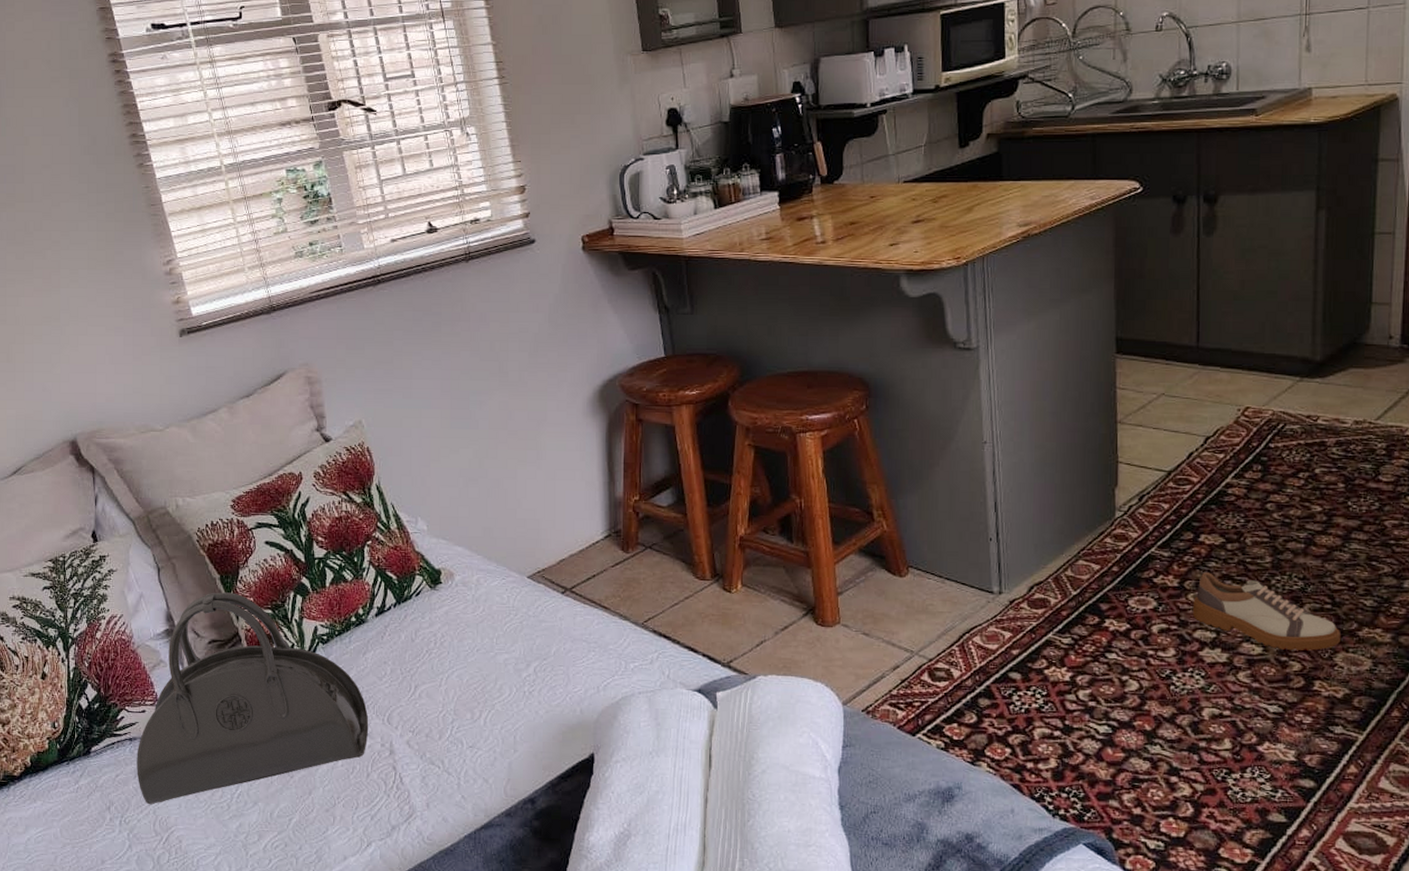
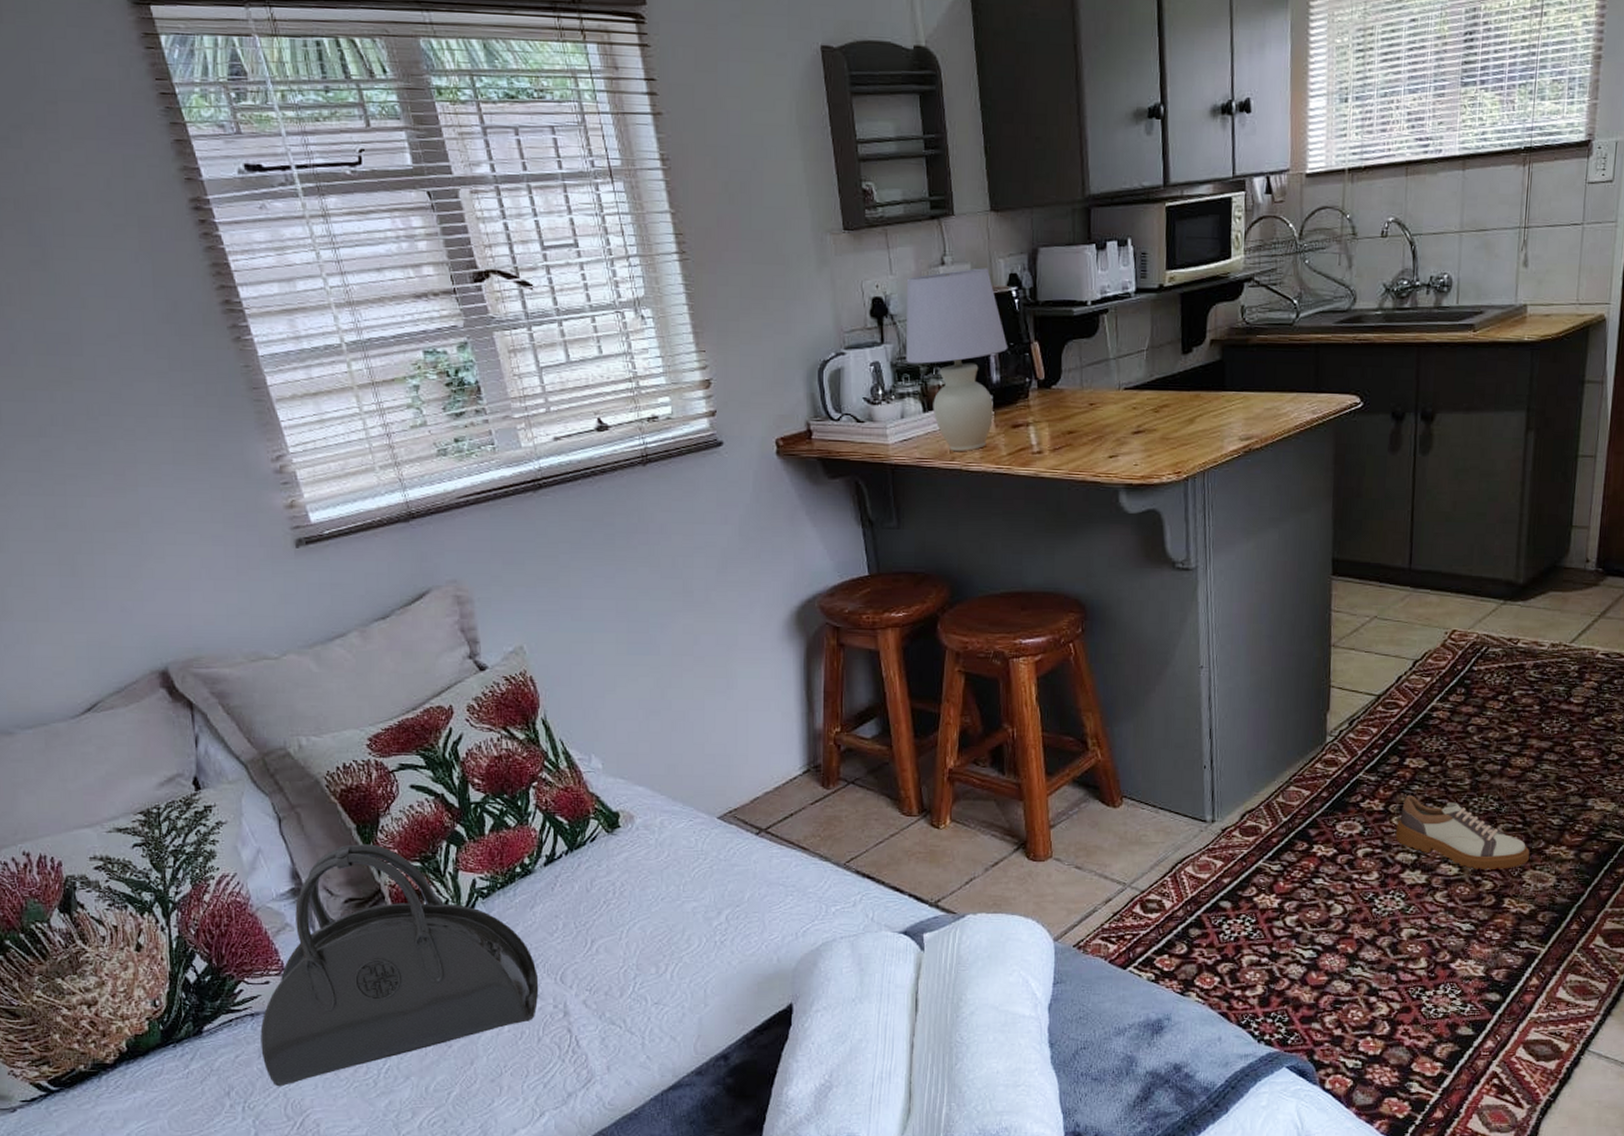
lamp: none [698,78,793,244] -> present [906,268,1008,452]

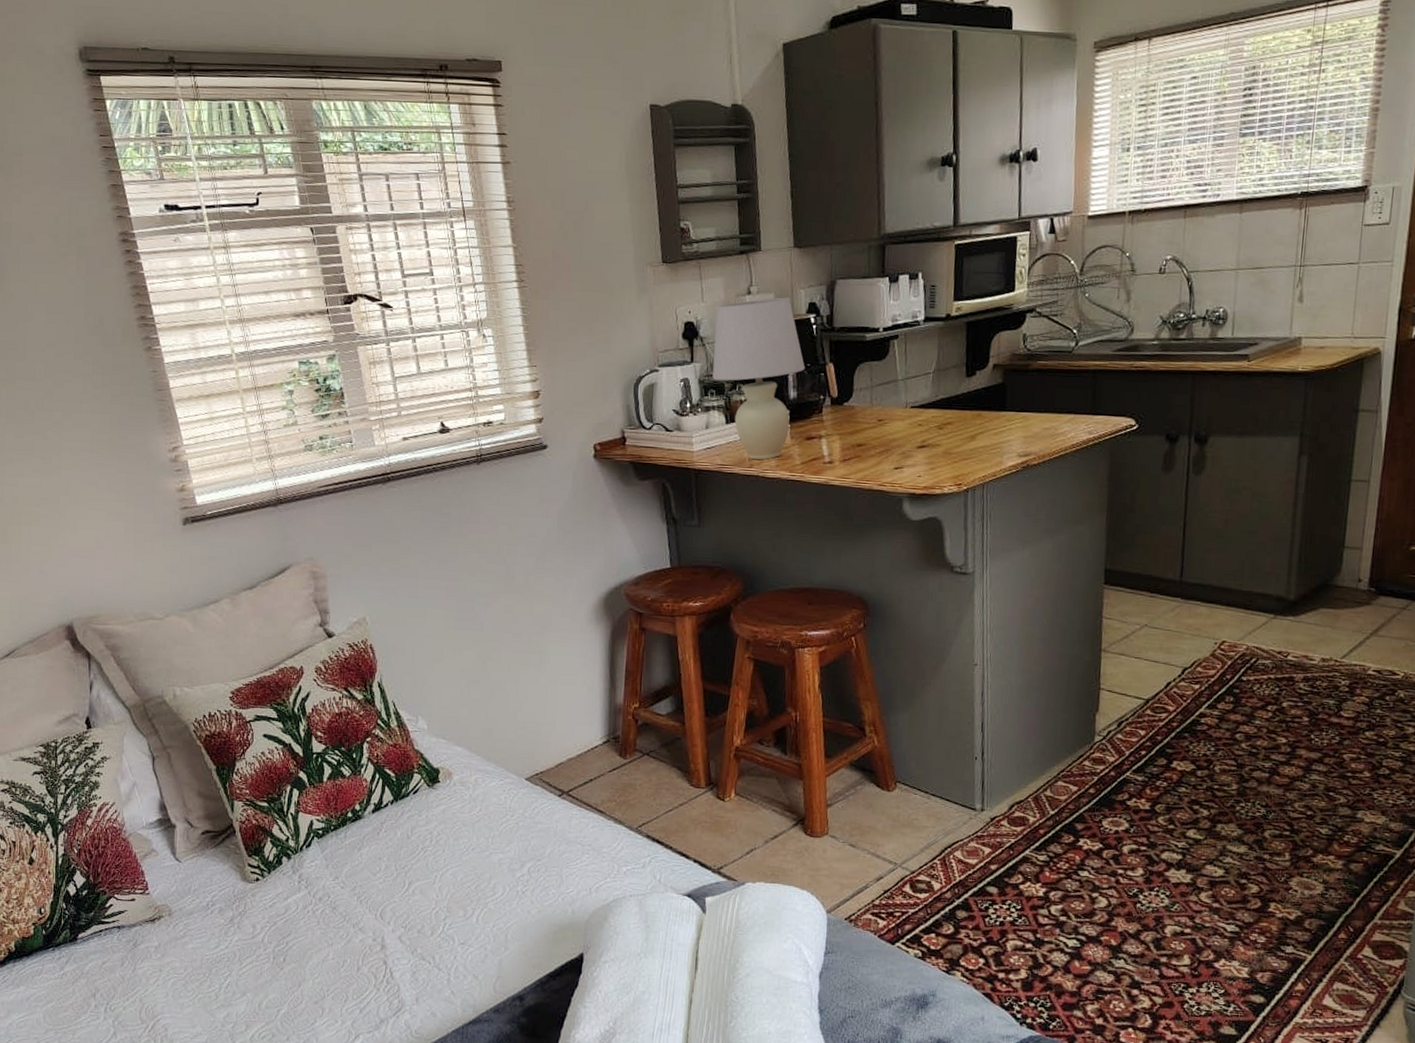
handbag: present [260,844,539,1087] -> none [124,783,361,993]
shoe: present [1396,795,1530,870] -> none [1162,797,1297,875]

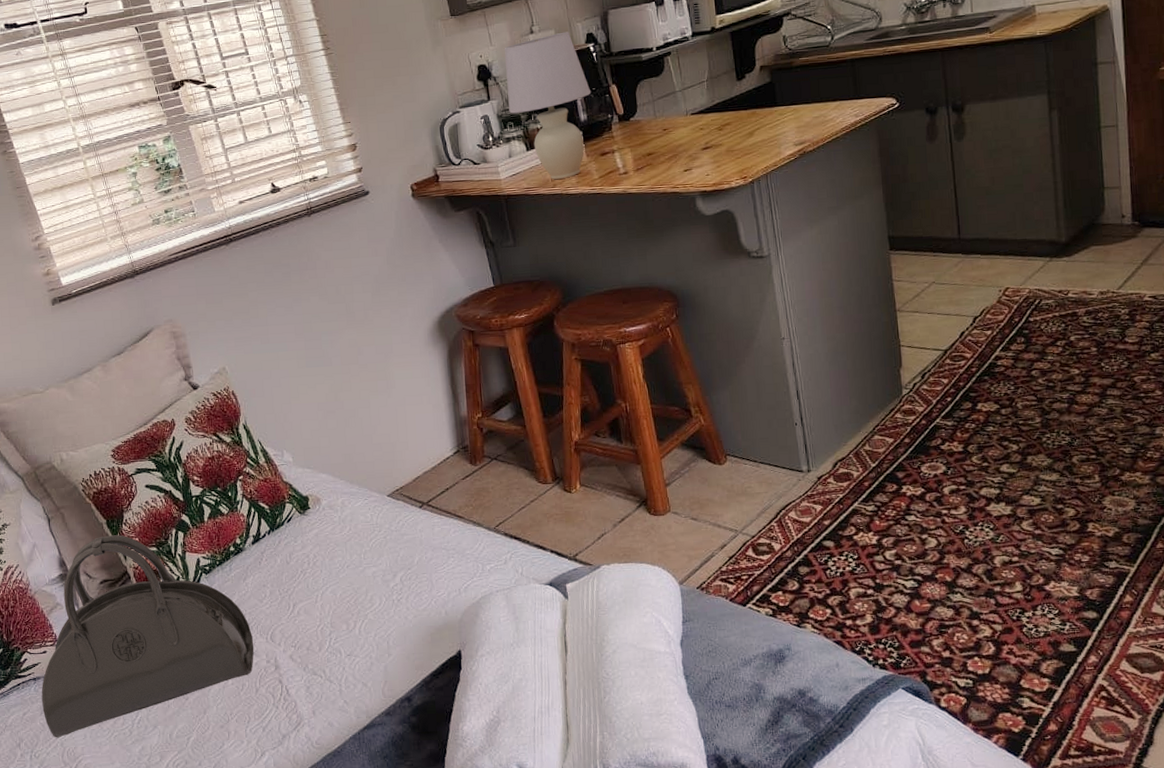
handbag: none [124,783,361,993] -> present [41,535,254,738]

